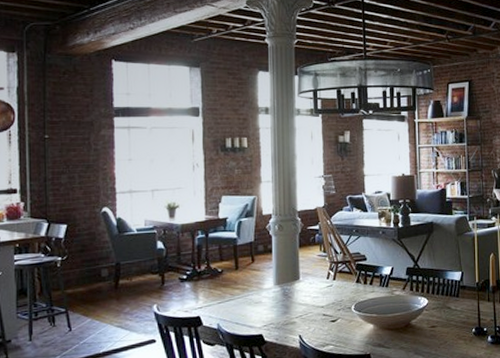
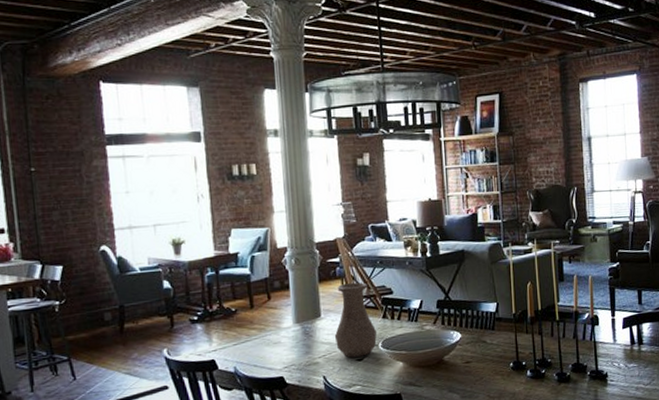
vase: none [311,249,351,319] -> present [334,282,377,358]

